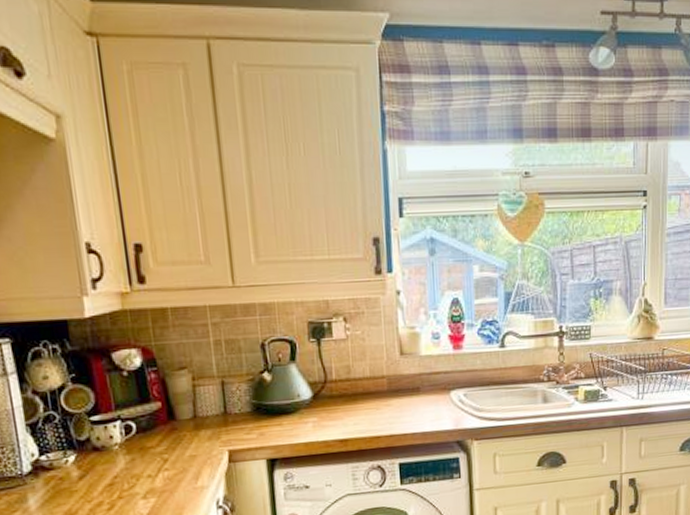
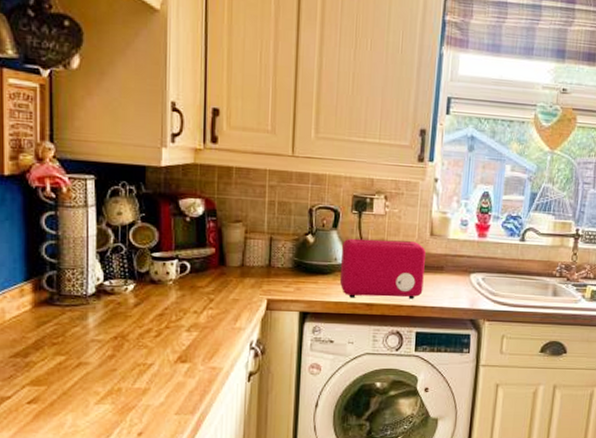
toaster: none [304,364,400,436] -> present [339,238,426,299]

